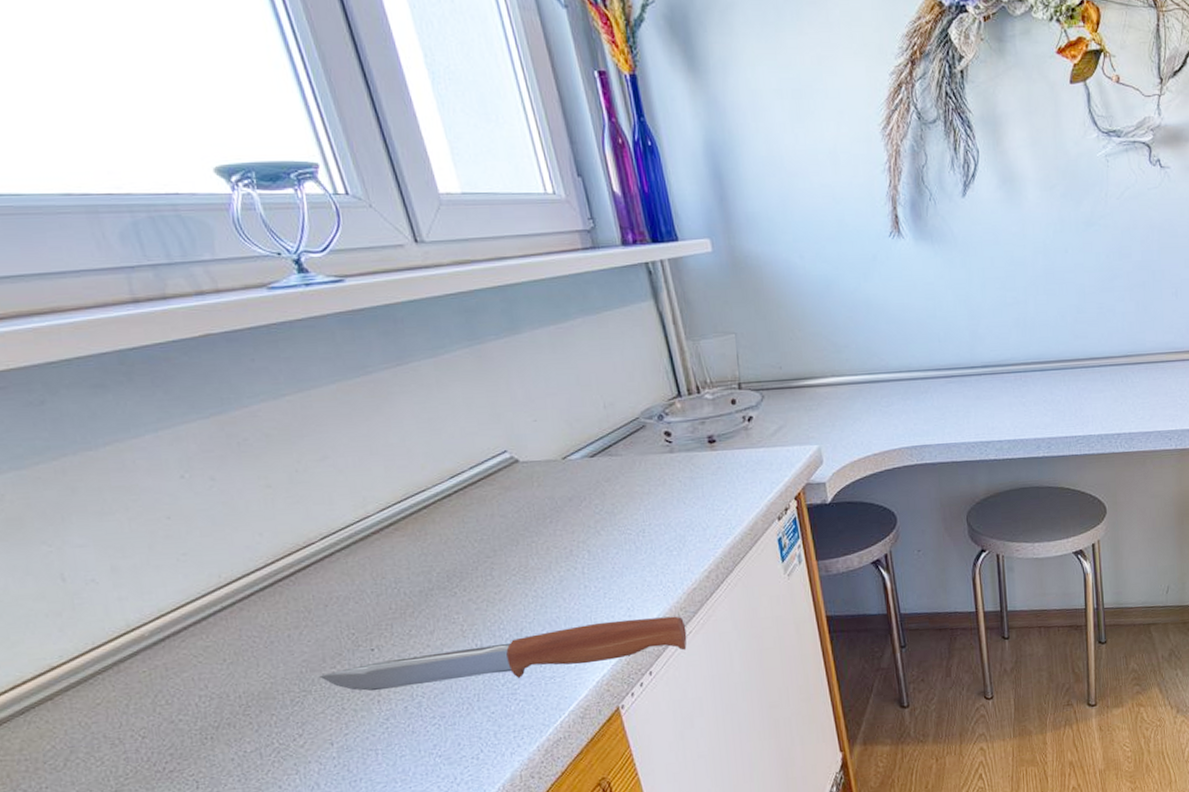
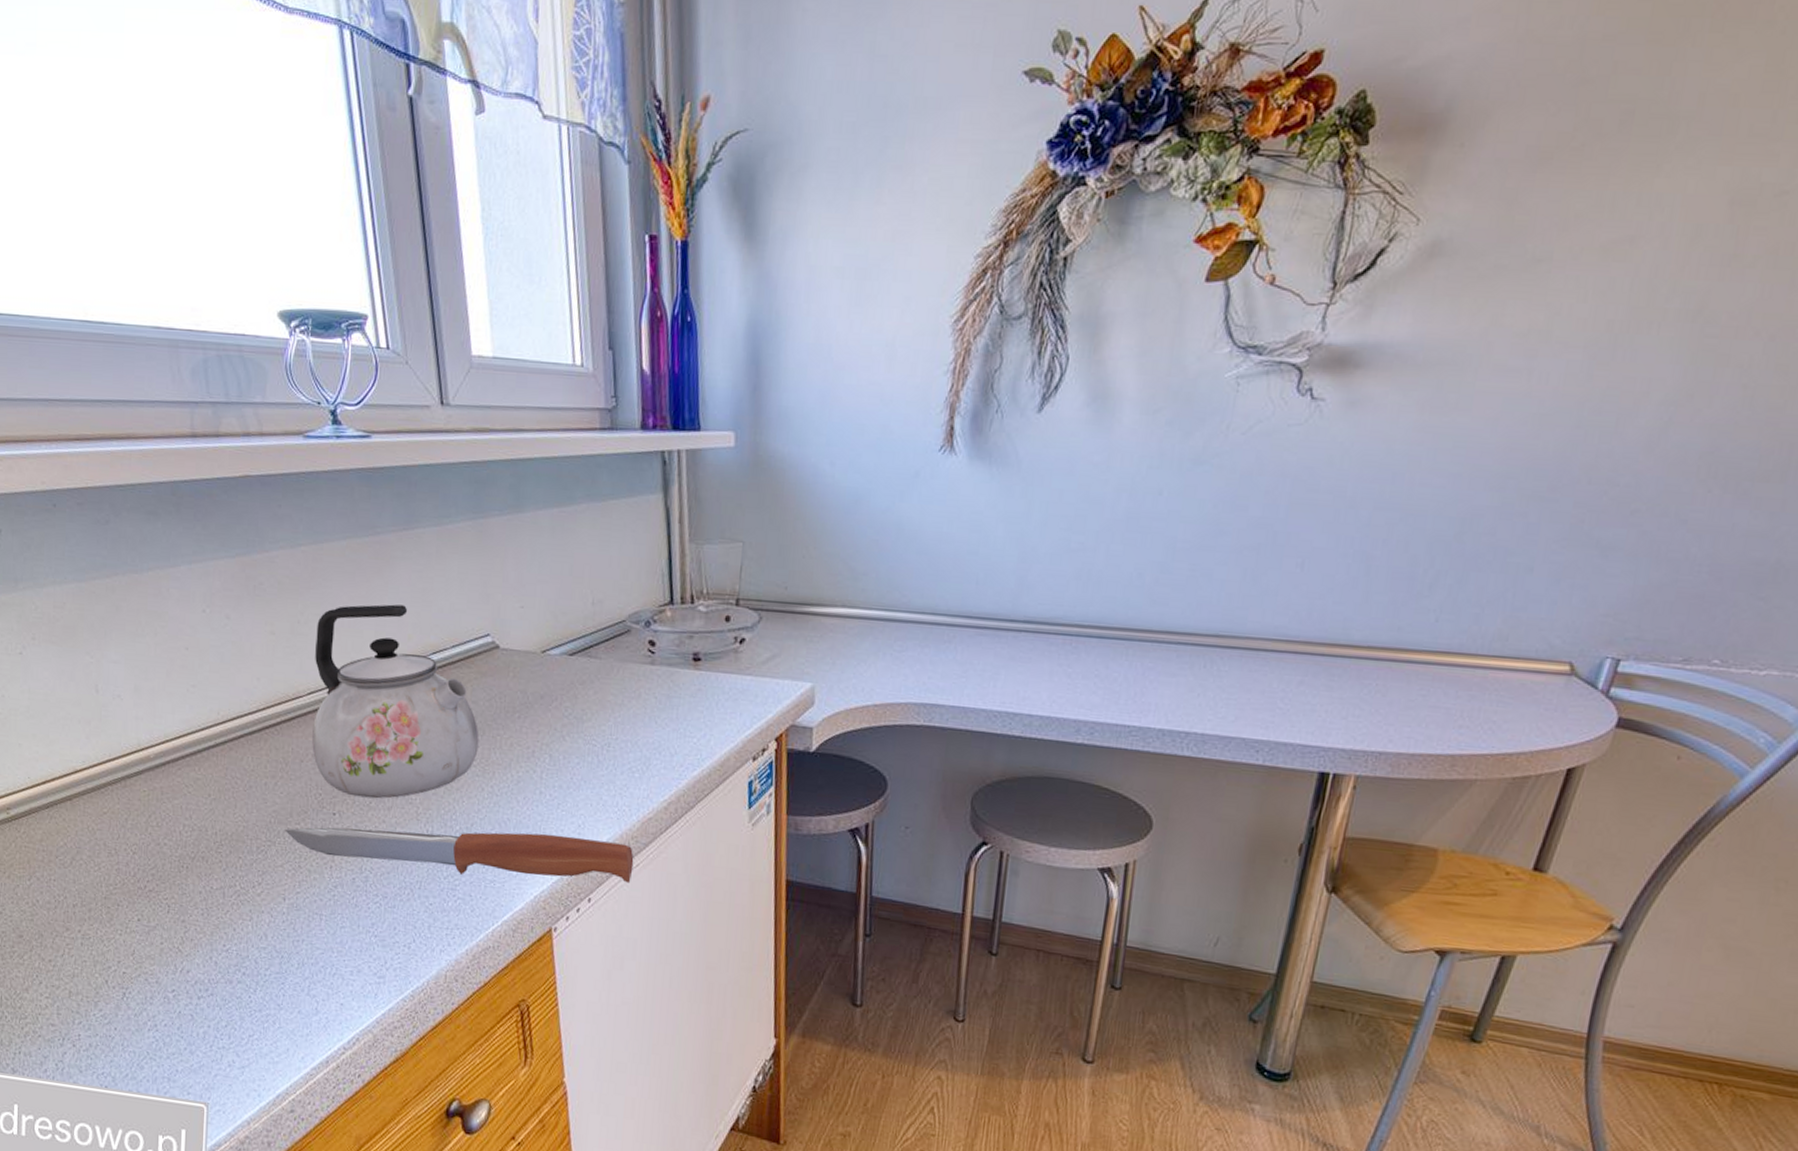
kettle: none [318,437,515,629] -> present [312,604,479,799]

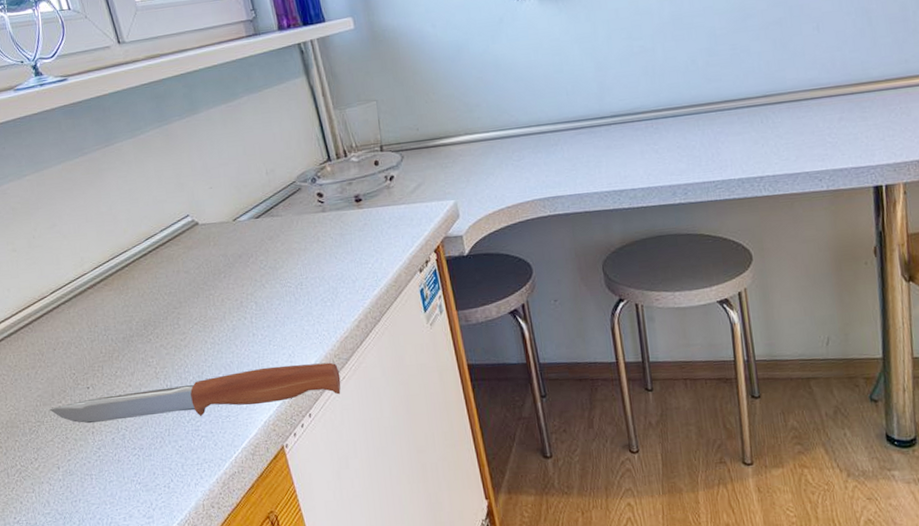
kettle: present [312,604,479,799] -> none [48,206,197,370]

